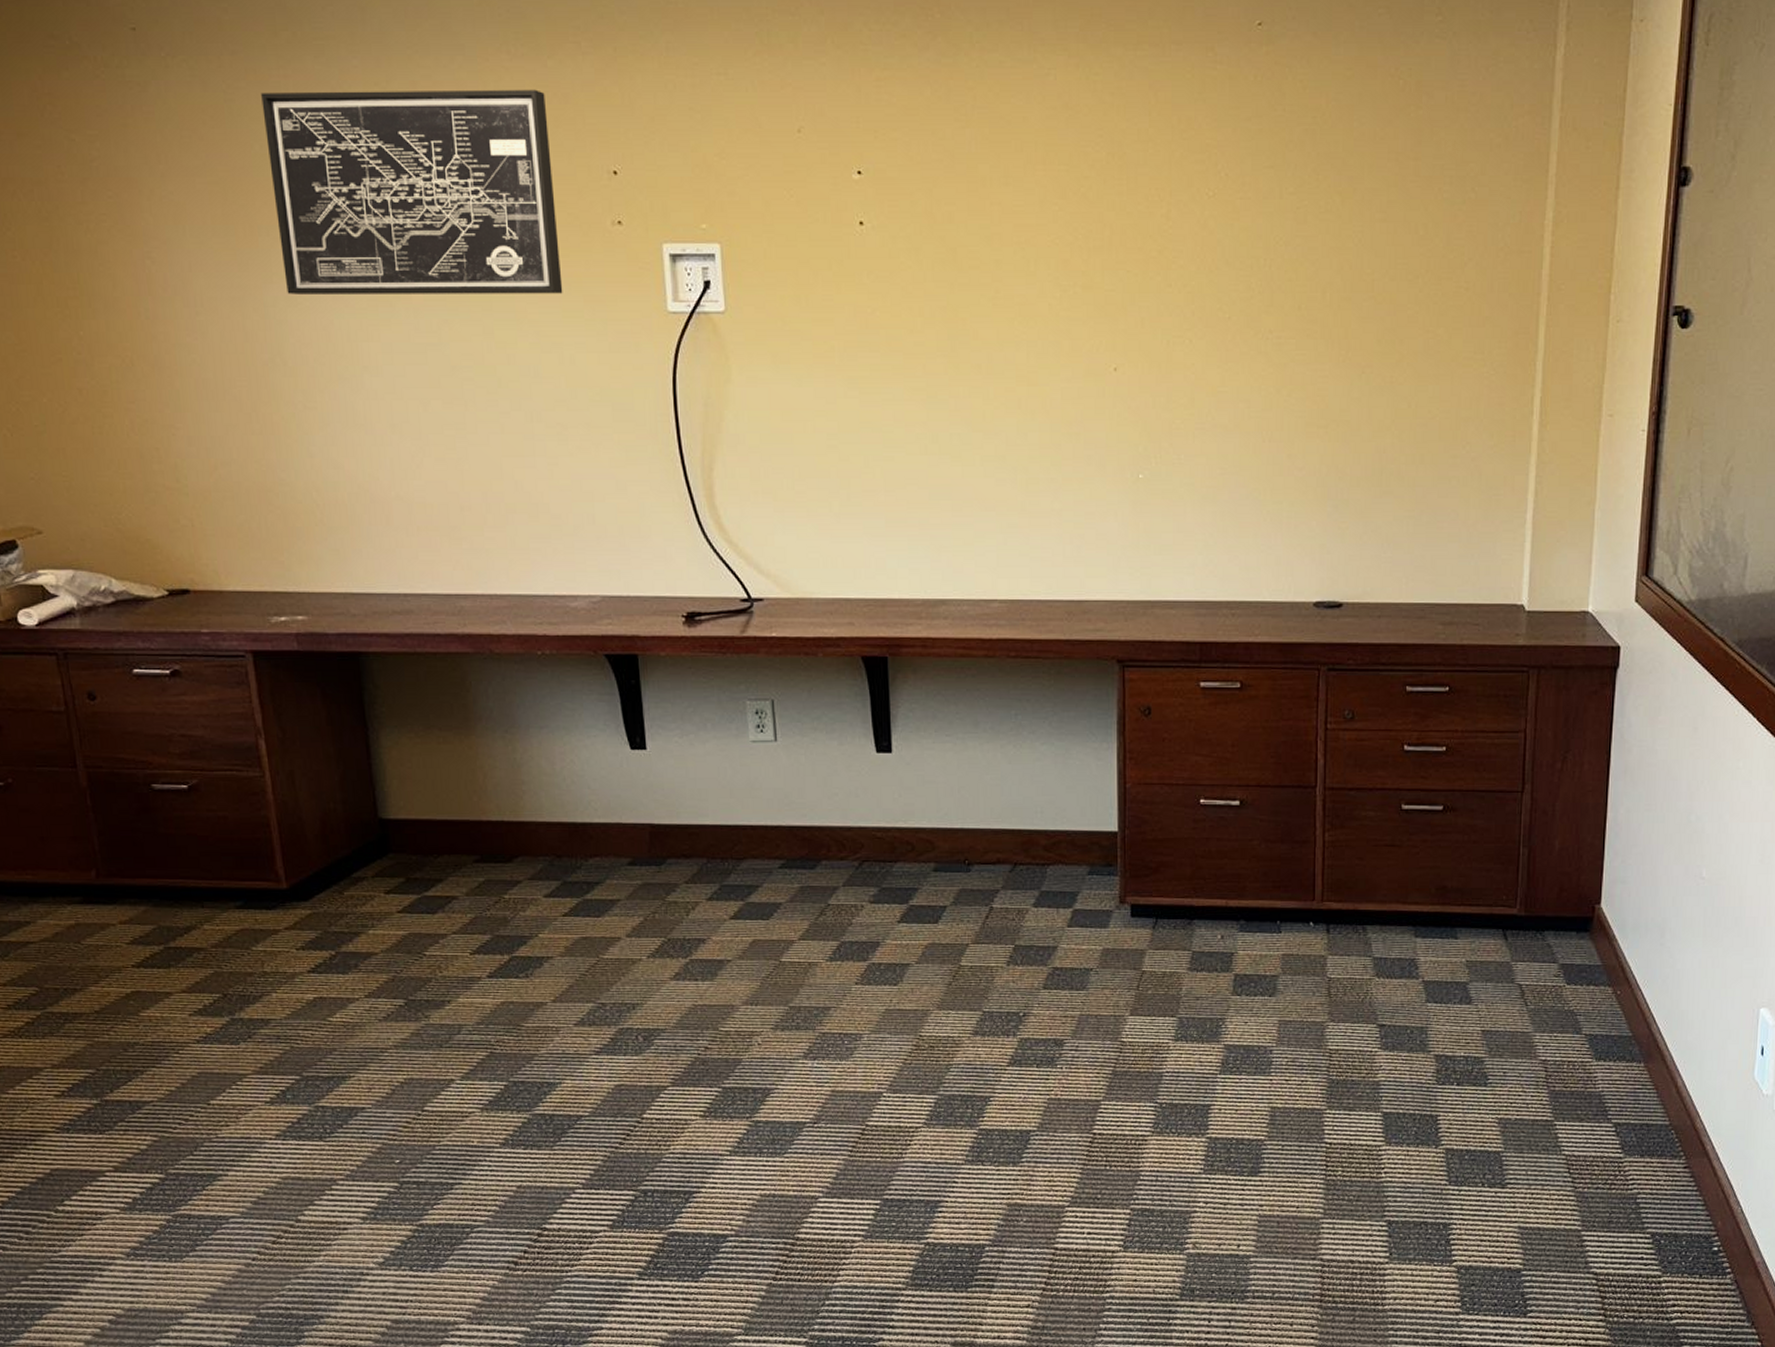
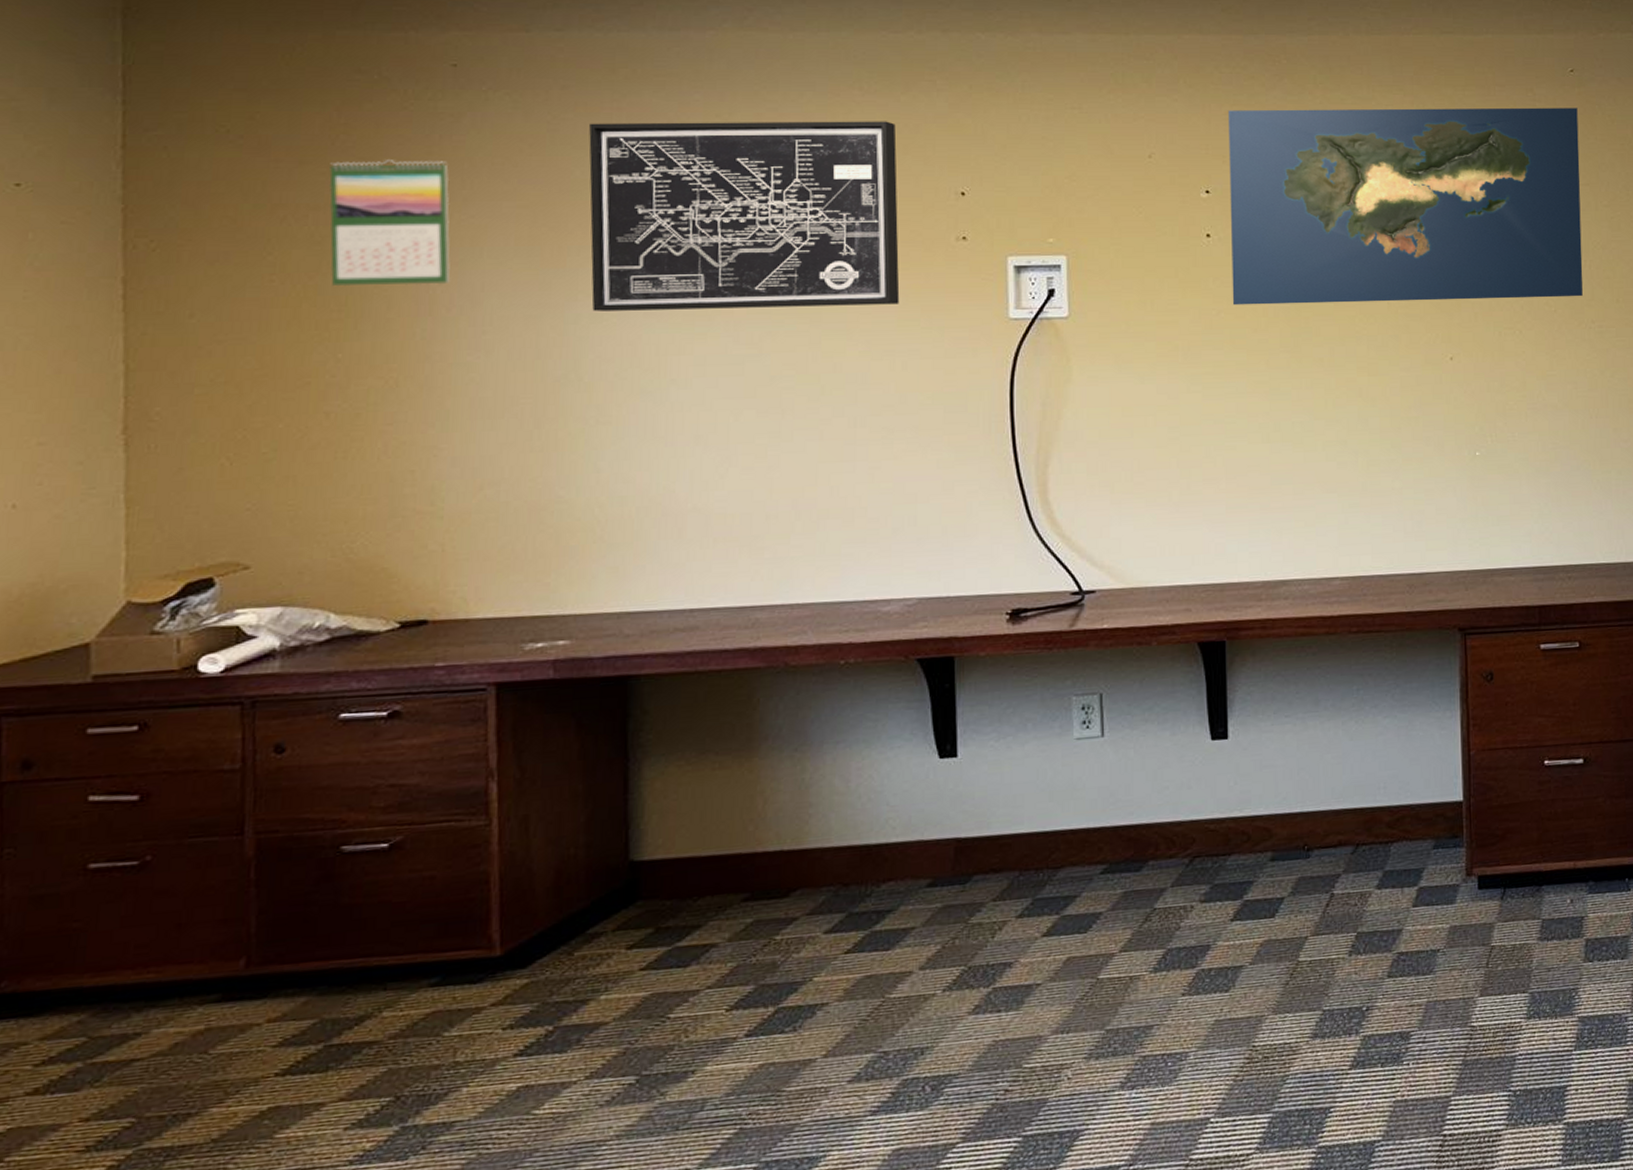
calendar: none [43,132,162,264] -> present [329,160,451,287]
map: none [878,71,1264,303] -> present [1227,107,1583,306]

